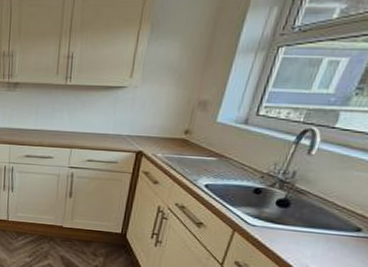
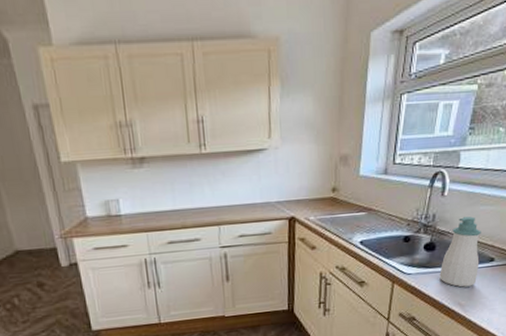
soap bottle: none [288,179,351,253] -> present [439,216,481,288]

